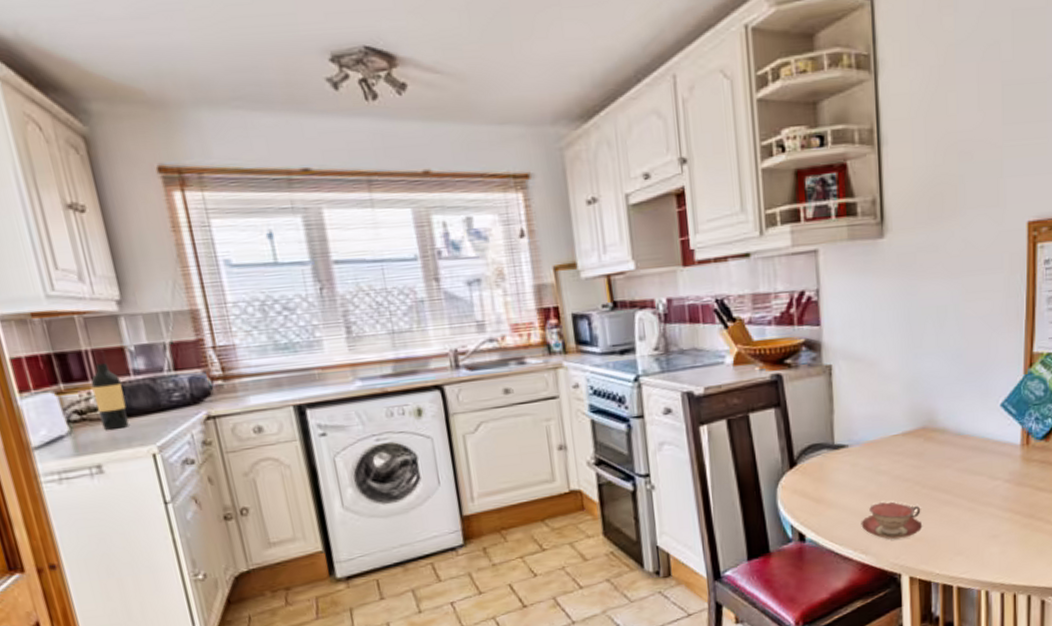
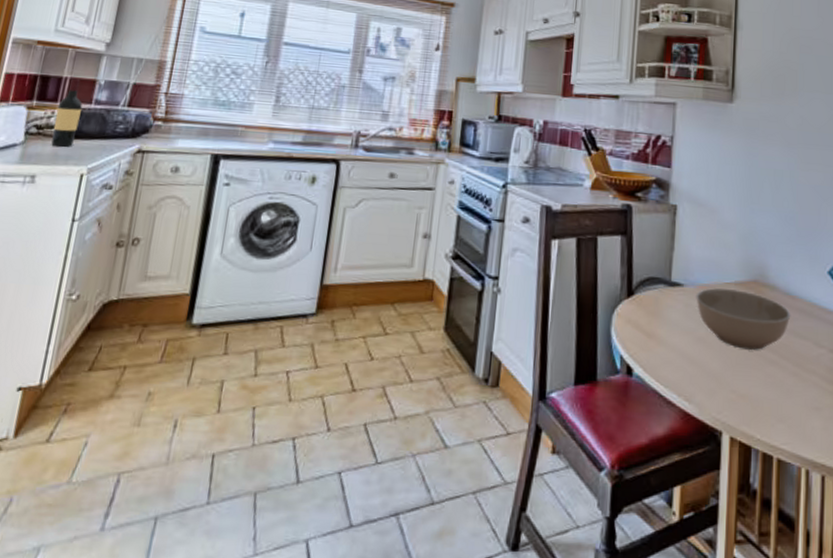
teacup: present [861,501,923,540] -> none [687,349,747,393]
bowl: none [862,440,964,496] -> present [696,288,791,351]

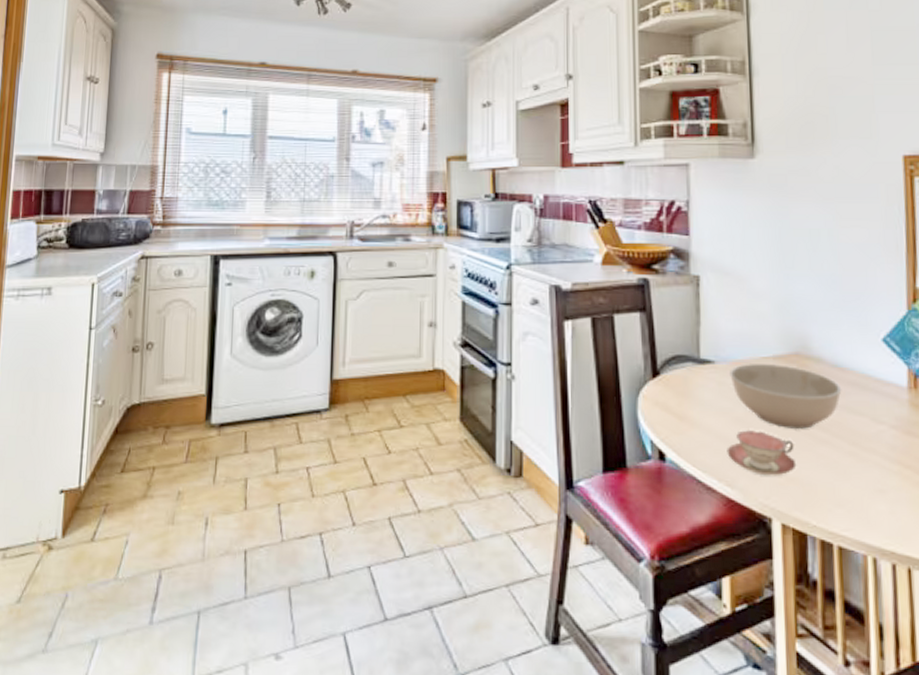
wine bottle: present [51,78,83,148] -> none [62,190,86,259]
teacup: none [687,349,747,393] -> present [727,430,797,476]

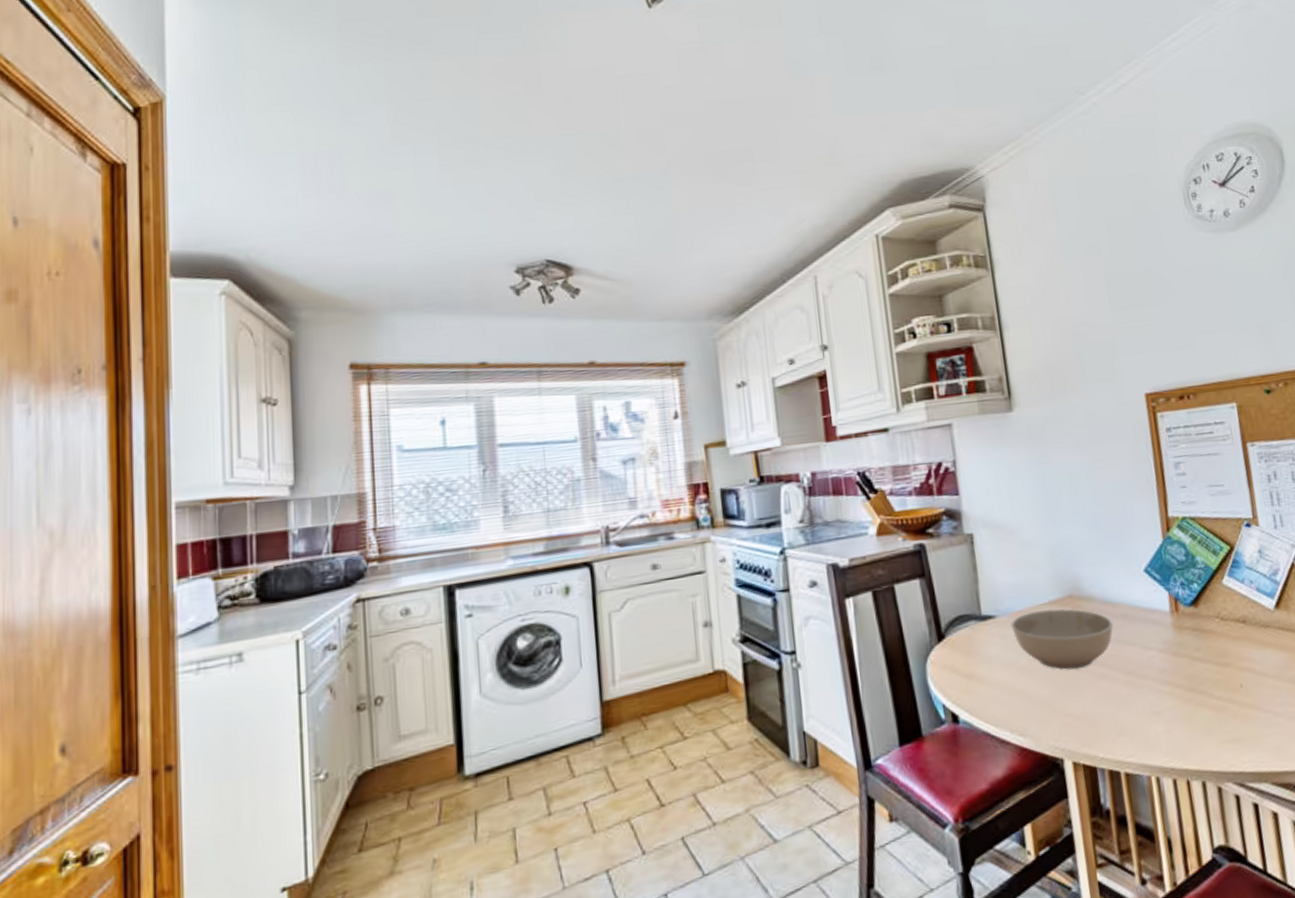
teacup: present [727,430,797,476] -> none [1015,676,1081,720]

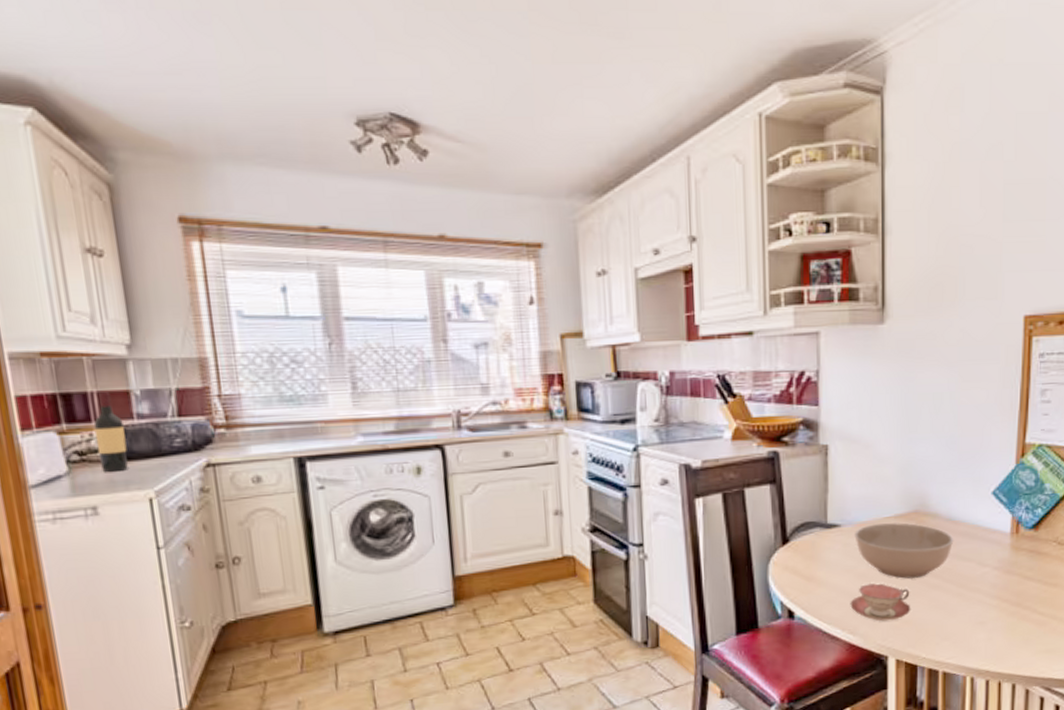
wine bottle: none [249,533,279,616] -> present [93,392,128,473]
teacup: none [1015,676,1081,720] -> present [850,583,911,622]

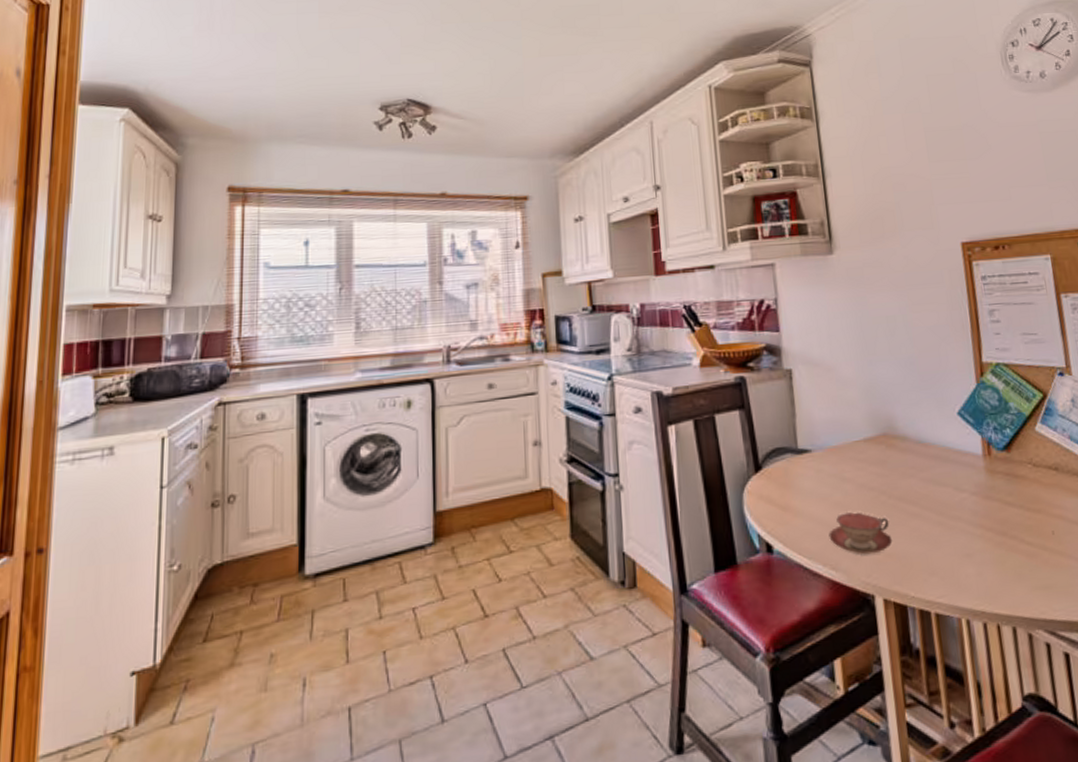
wine bottle: present [93,392,128,473] -> none [124,338,152,414]
bowl: present [854,522,954,579] -> none [826,446,927,507]

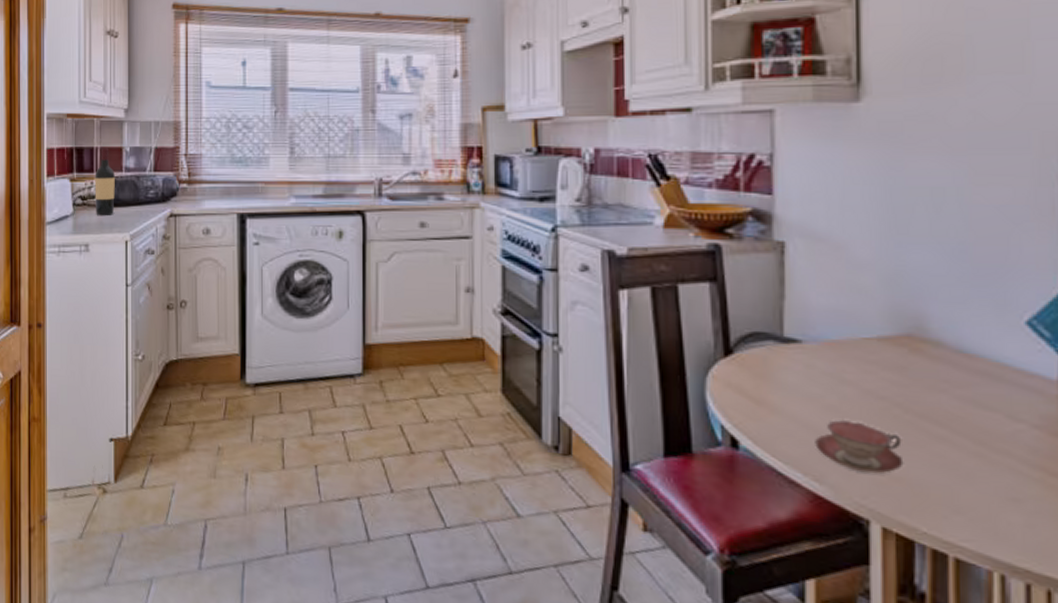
wine bottle: none [124,338,152,414] -> present [95,148,115,216]

